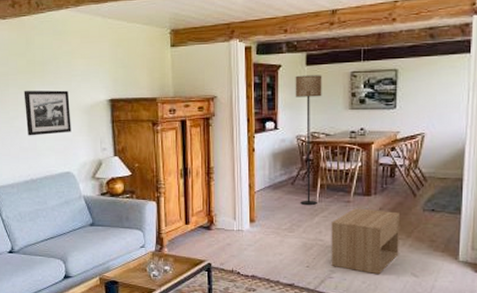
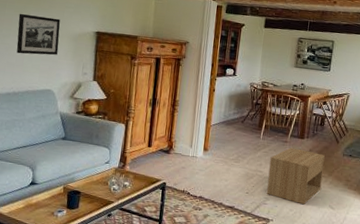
floor lamp: present [295,75,322,205] -> none [247,34,276,142]

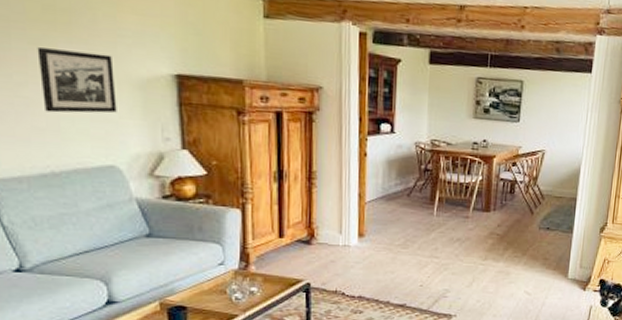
nightstand: present [266,147,325,205] -> none [446,224,517,293]

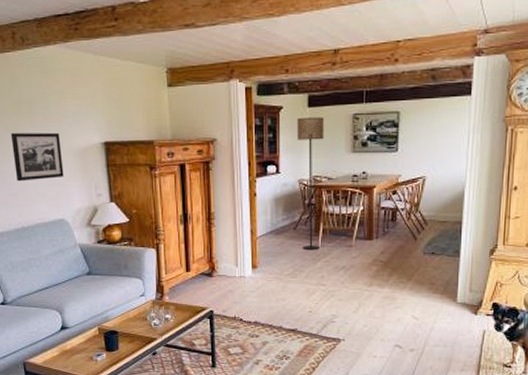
floor lamp: none [415,74,446,219] -> present [297,117,325,250]

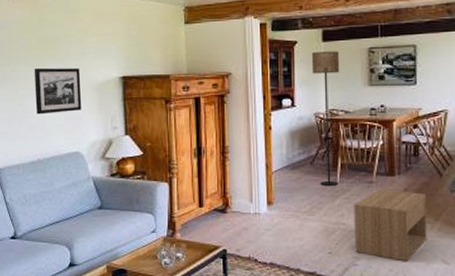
nightstand: none [333,252,401,318] -> present [354,189,427,262]

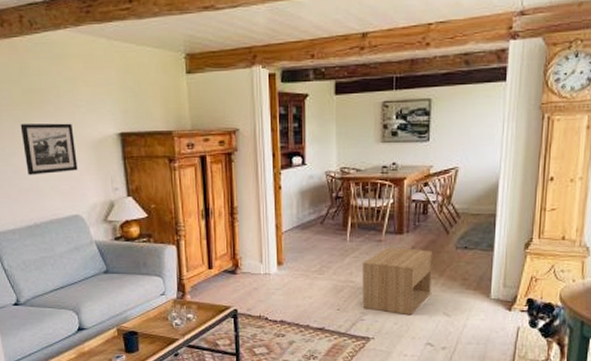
floor lamp: present [311,51,340,186] -> none [323,105,352,245]

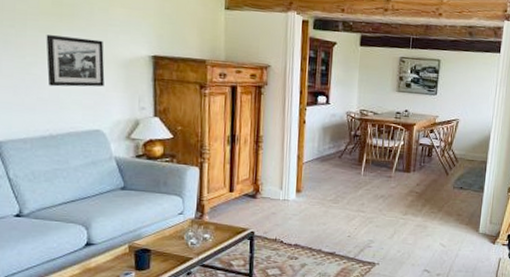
nightstand: present [362,247,432,316] -> none [370,183,434,245]

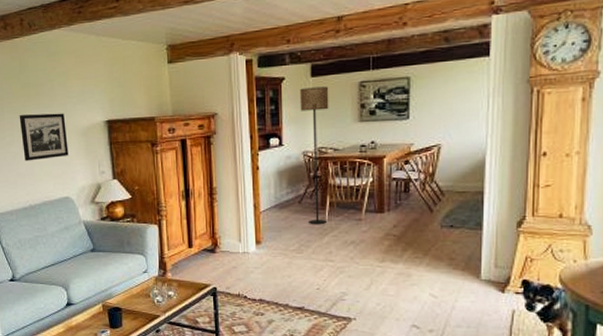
floor lamp: none [346,54,374,178] -> present [299,86,329,224]

